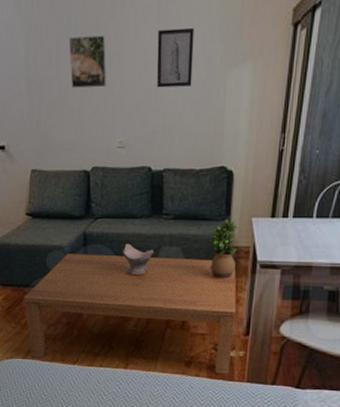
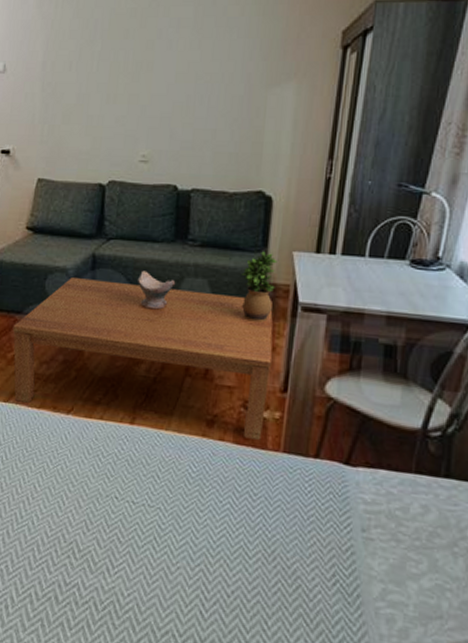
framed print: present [68,35,107,88] -> none [92,42,135,96]
wall art: present [156,27,194,88] -> none [189,42,233,102]

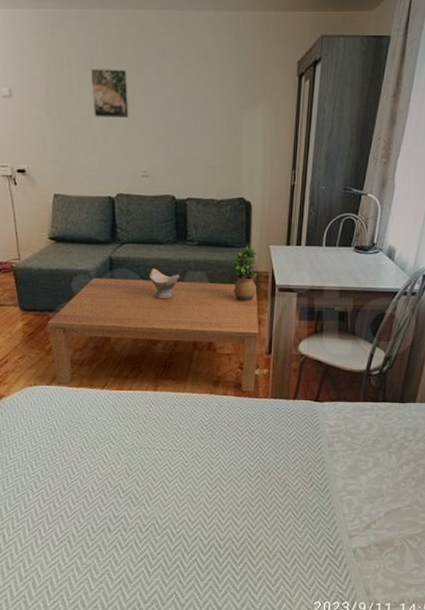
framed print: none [92,42,135,96] -> present [90,69,130,119]

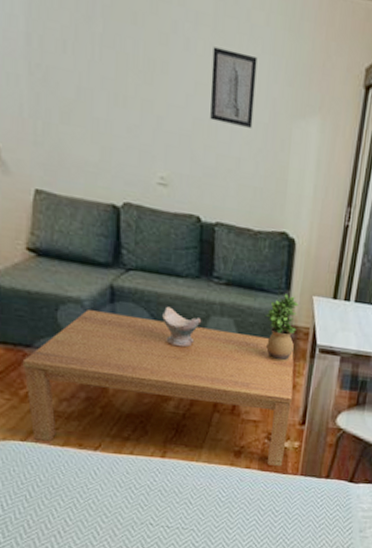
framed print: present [90,69,130,119] -> none [92,20,146,102]
wall art: none [177,69,211,123] -> present [210,46,258,128]

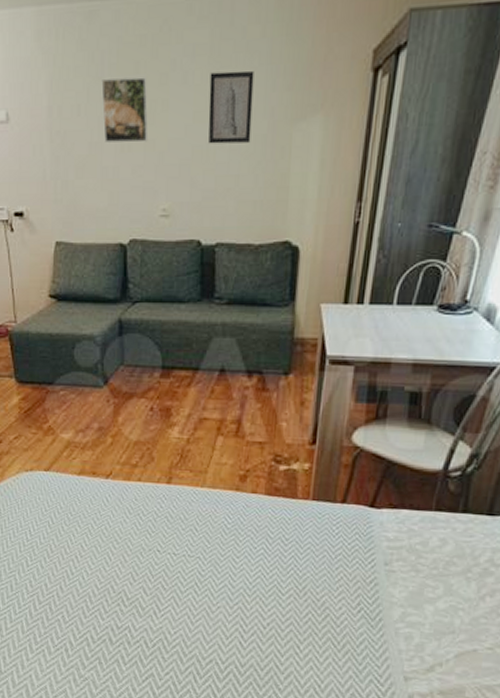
coffee table: present [22,310,294,466] -> none [46,345,301,490]
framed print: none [92,20,146,102] -> present [101,77,148,143]
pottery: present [162,306,202,348] -> none [166,333,204,372]
potted plant: present [266,294,299,363] -> none [270,305,305,378]

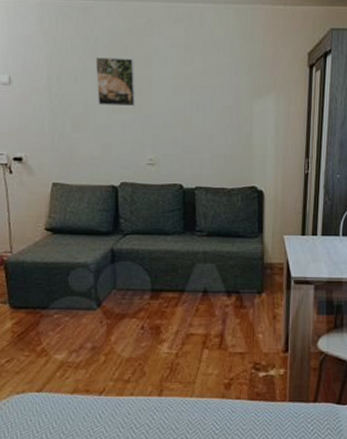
wall art: present [208,70,254,144] -> none [185,59,221,111]

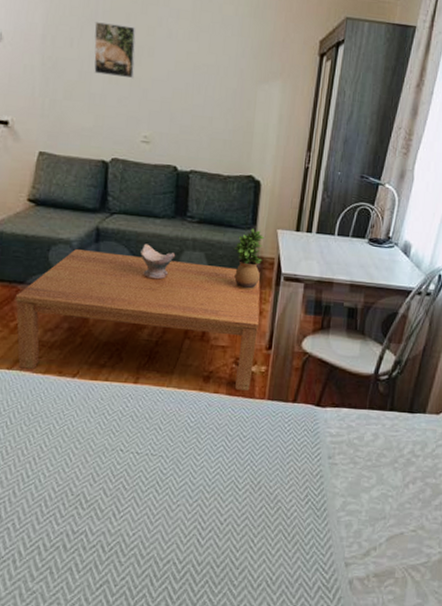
coffee table: none [39,272,274,394] -> present [15,249,261,391]
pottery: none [155,260,188,294] -> present [140,243,176,280]
potted plant: none [244,237,272,296] -> present [234,228,264,291]

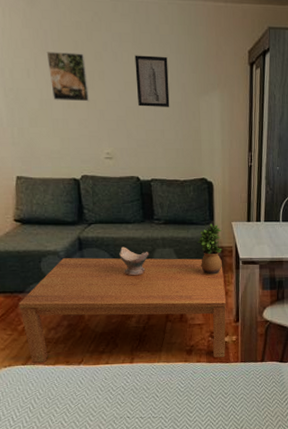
wall art: none [187,34,228,93] -> present [134,55,170,107]

